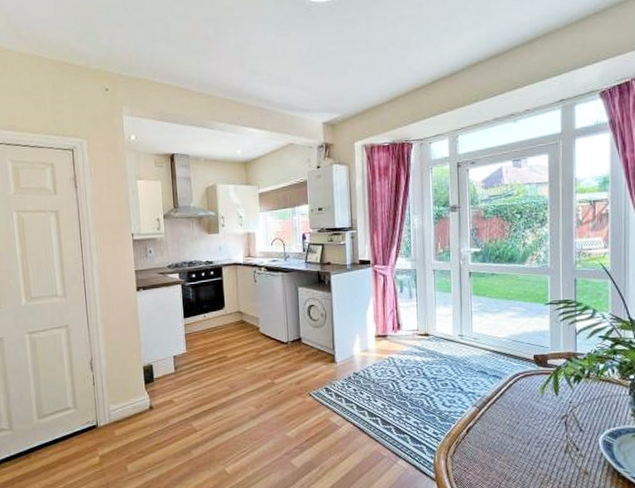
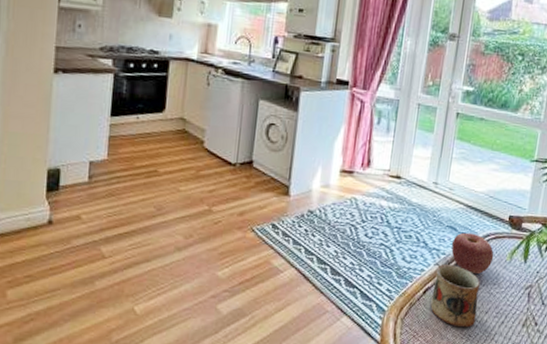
mug: none [475,405,519,459] -> present [430,264,481,328]
apple: none [485,374,526,411] -> present [451,232,494,275]

